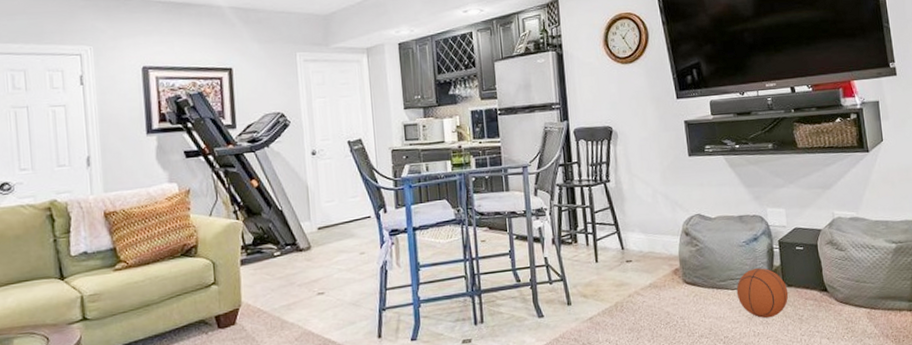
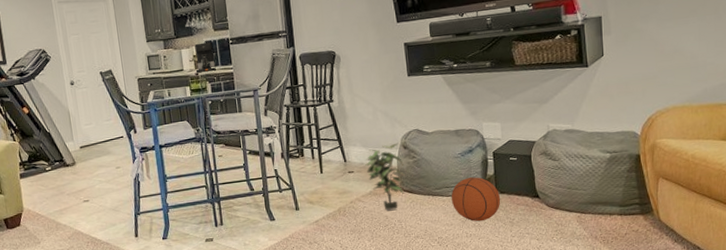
coffee maker: none [458,111,482,146] -> present [194,42,216,74]
potted plant: none [644,228,688,304] -> present [365,142,406,210]

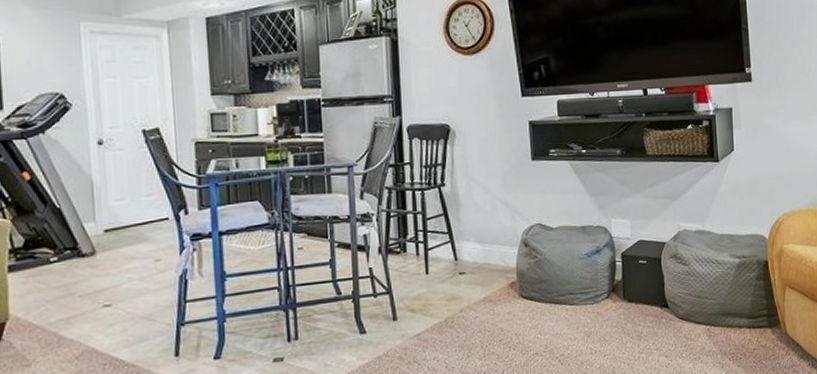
potted plant: present [365,142,406,210] -> none [479,239,526,320]
basketball: present [451,177,501,222] -> none [575,282,629,335]

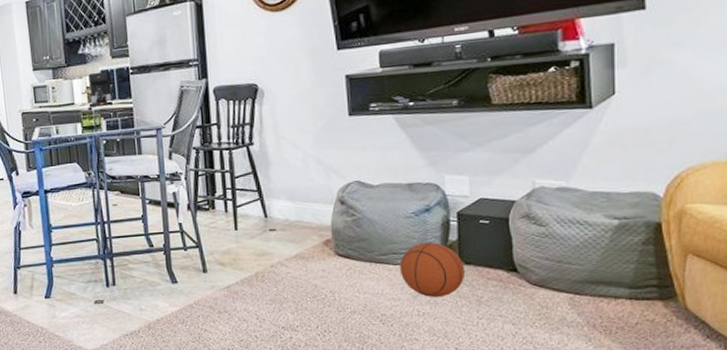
basketball: none [575,282,629,335] -> present [399,242,466,298]

